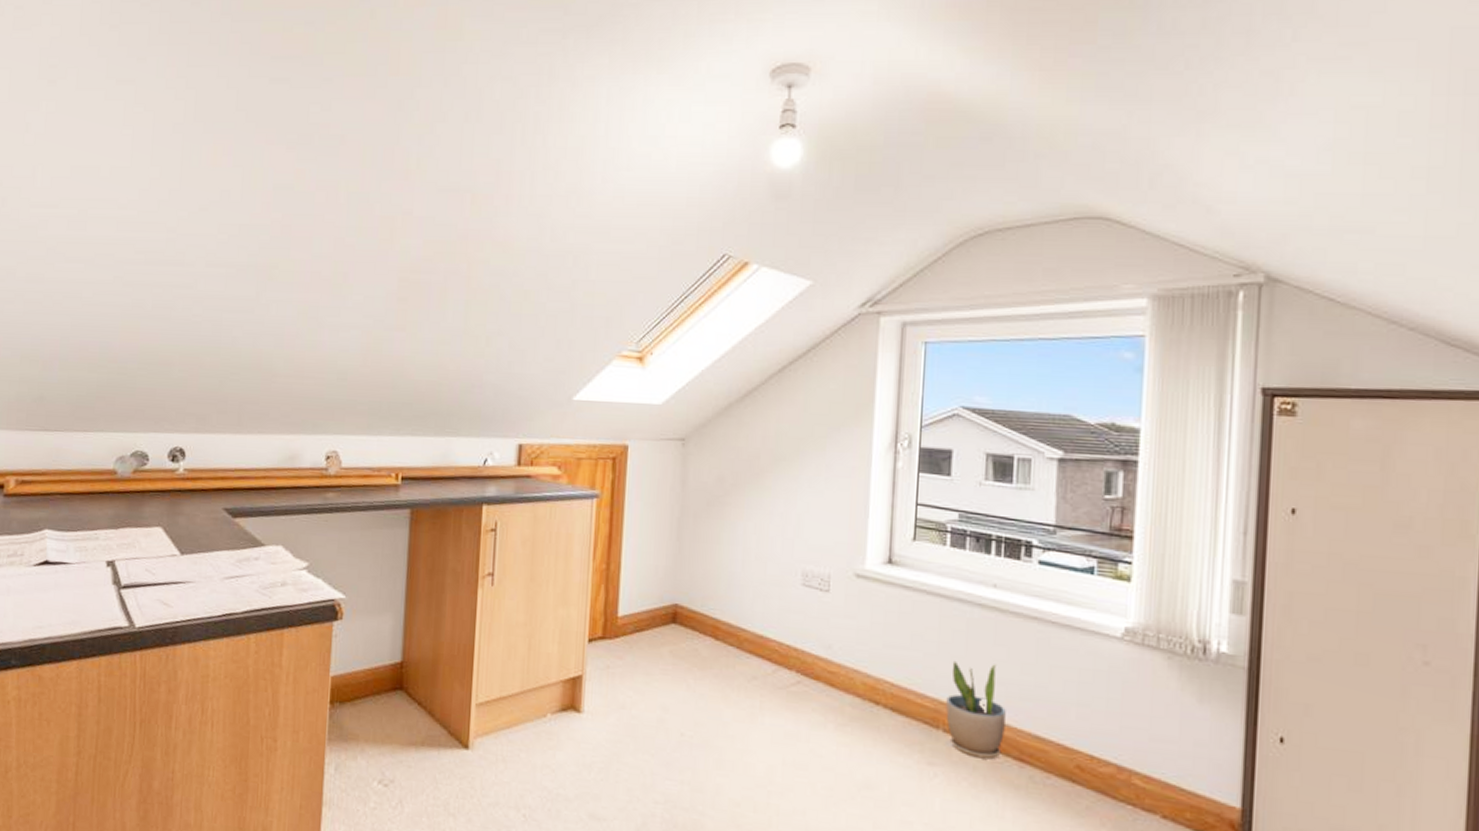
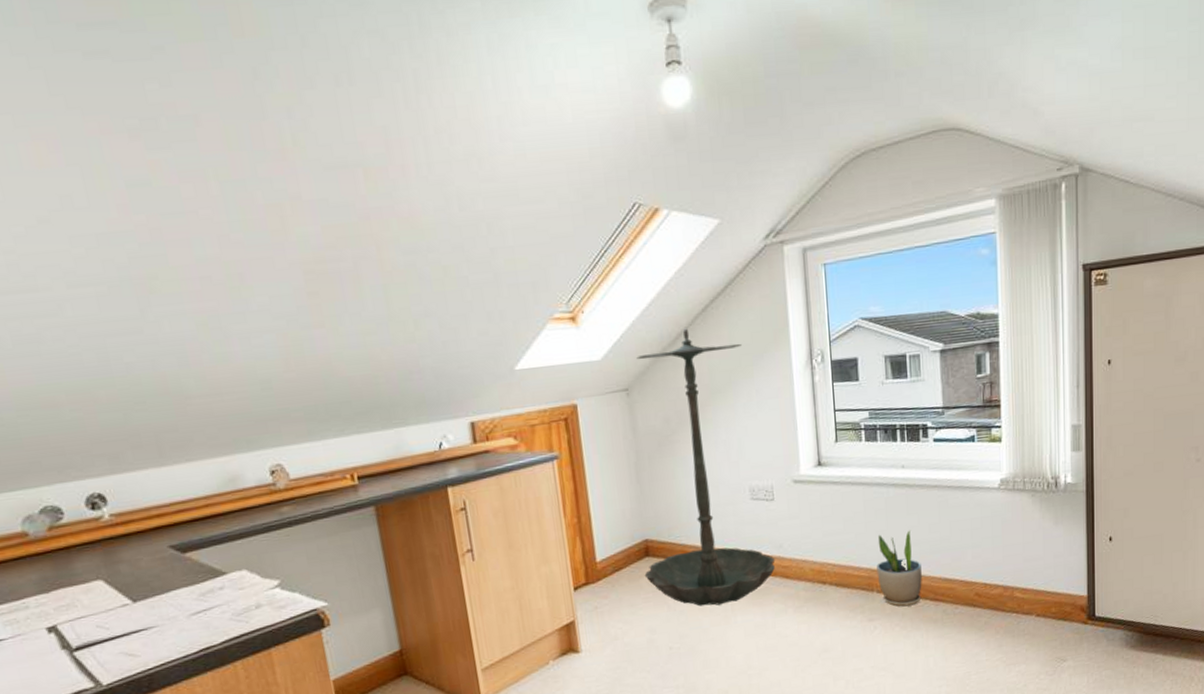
umbrella stand: none [667,386,821,699] -> present [636,328,776,606]

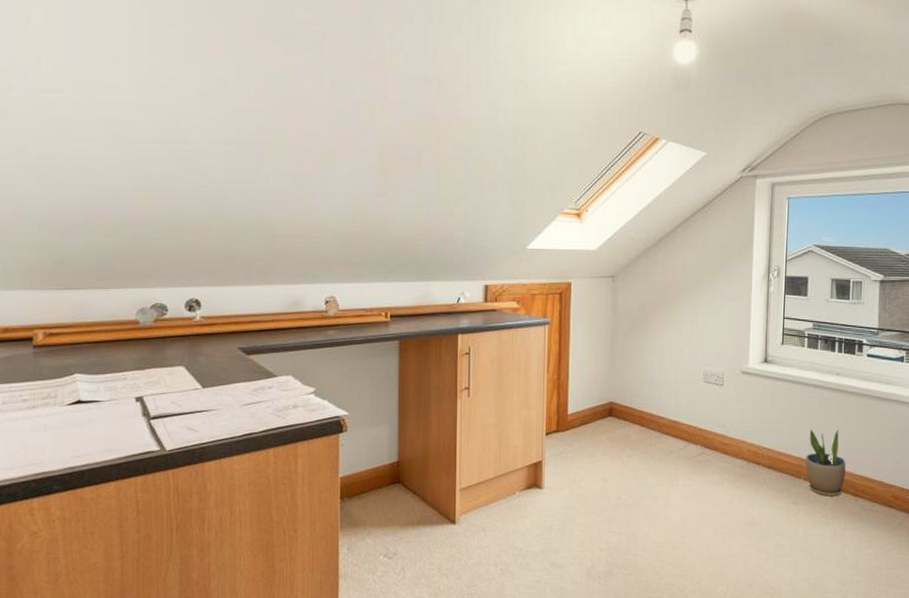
umbrella stand: present [636,328,776,606] -> none [606,234,718,468]

